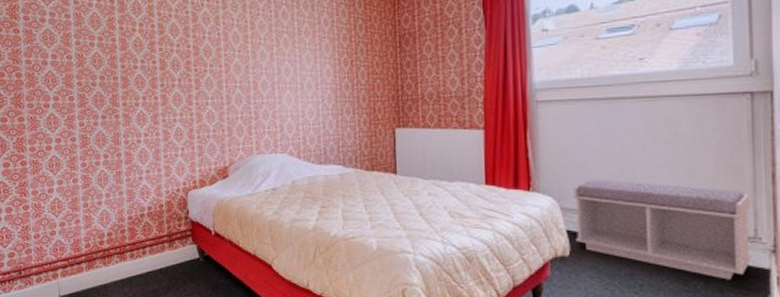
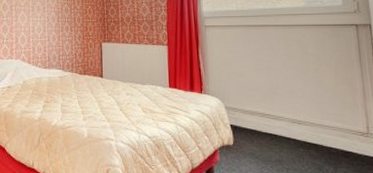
bench: present [573,180,751,280] -> none [234,86,366,166]

